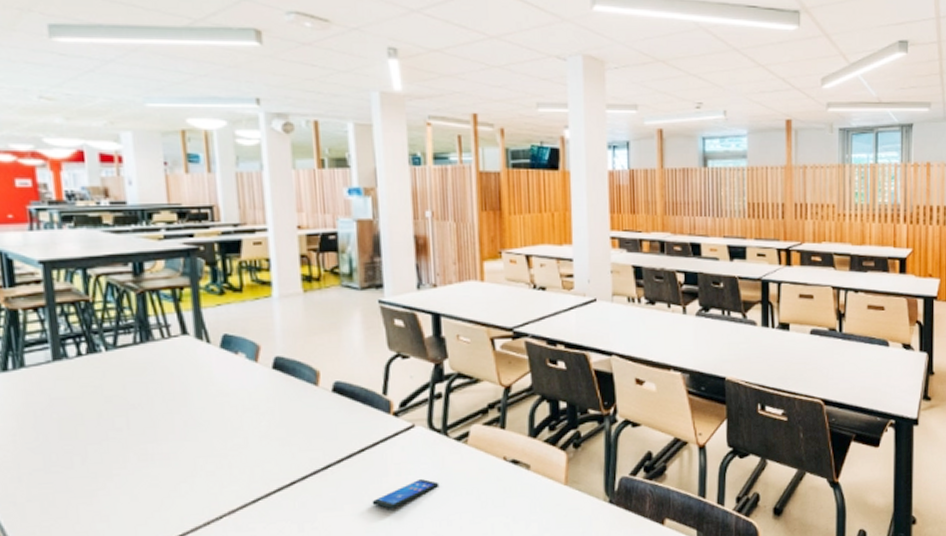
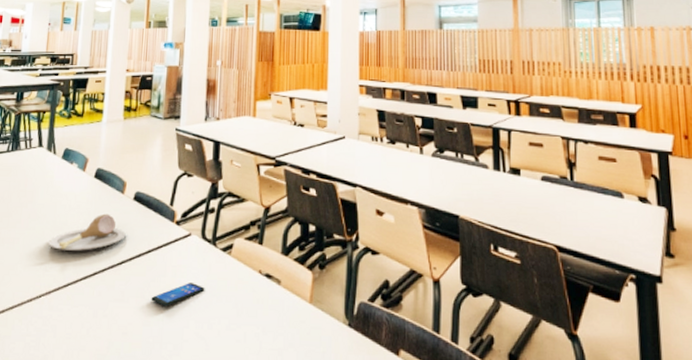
plate: none [221,411,328,461] -> present [49,213,126,251]

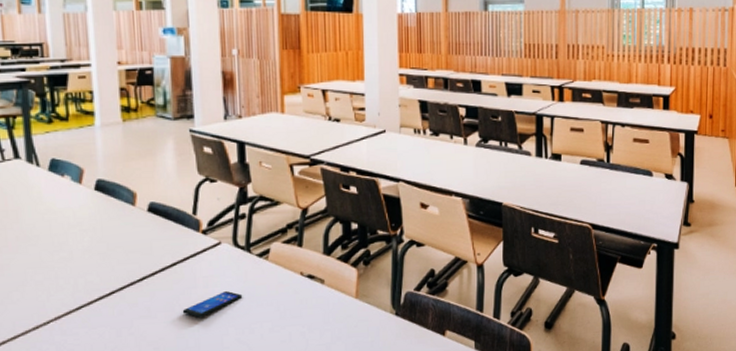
plate: present [49,213,126,251] -> none [48,228,144,272]

